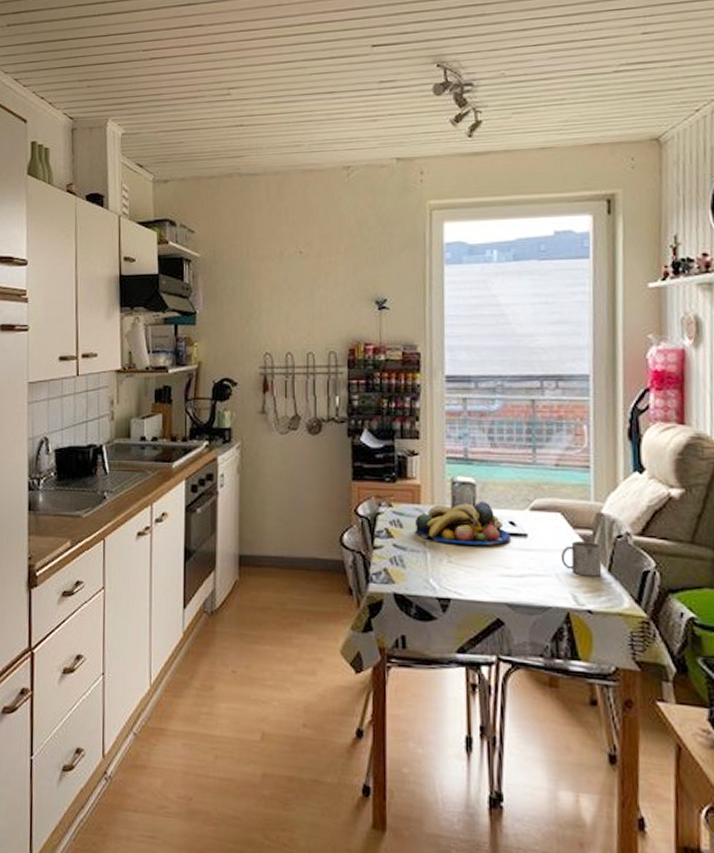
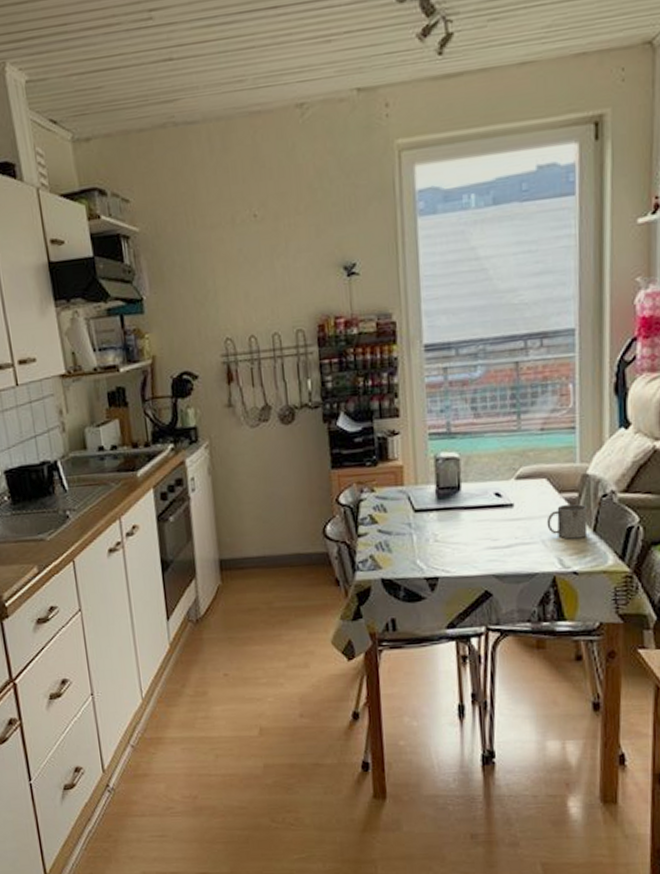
fruit bowl: present [414,500,510,546] -> none [398,475,497,523]

